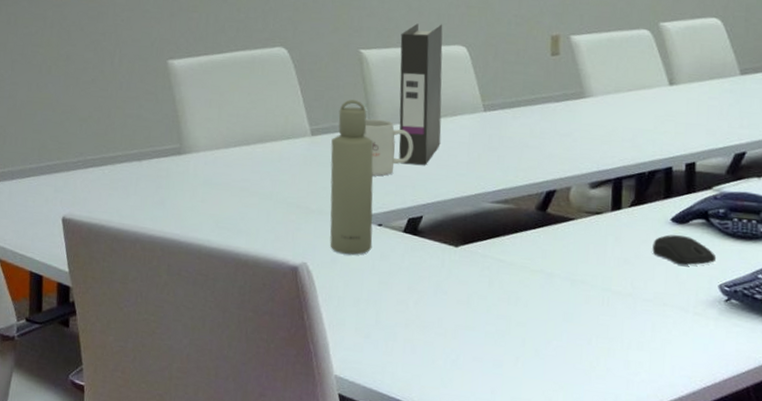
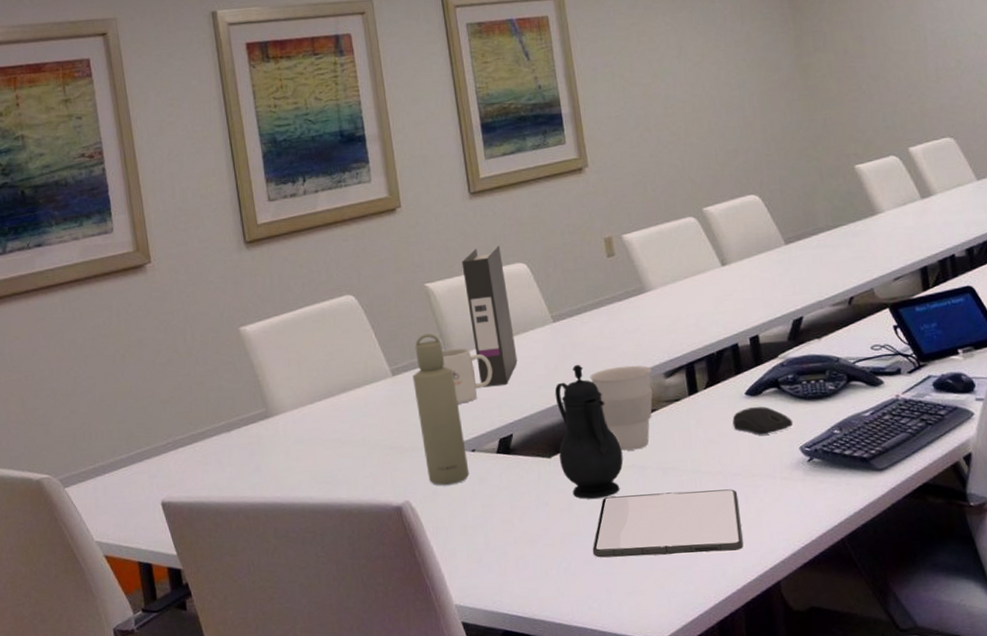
coffeepot: none [466,158,533,298] -> present [554,364,624,499]
tablet: none [483,297,645,379] -> present [592,489,743,558]
cup: none [511,168,578,256] -> present [589,365,653,451]

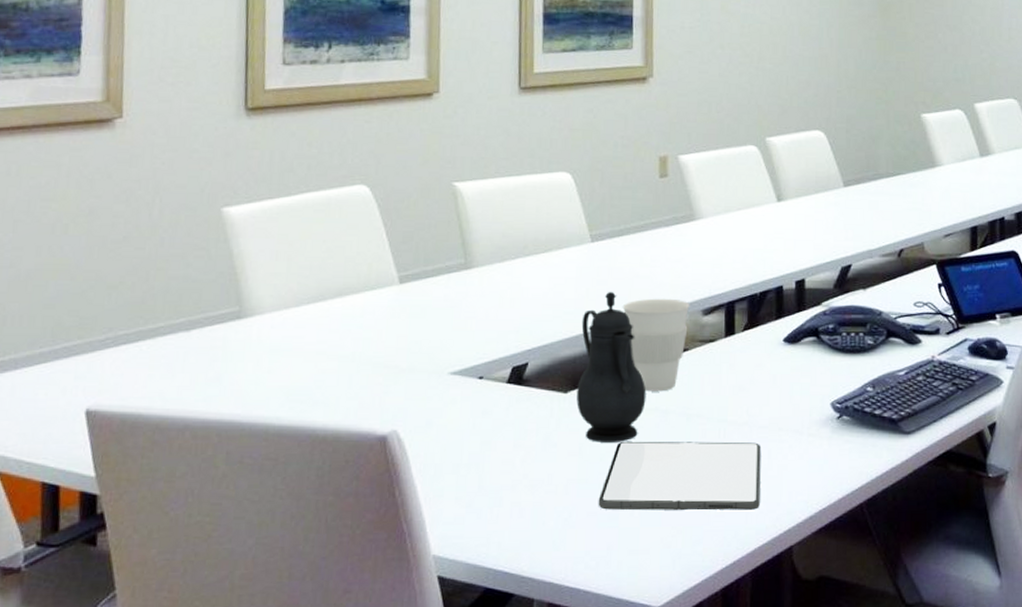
bottle: present [413,333,470,485] -> none [422,239,473,414]
mug: present [441,347,493,404] -> none [460,259,516,323]
binder: present [461,245,518,386] -> none [498,150,546,306]
computer mouse: present [732,406,794,435] -> none [766,356,828,386]

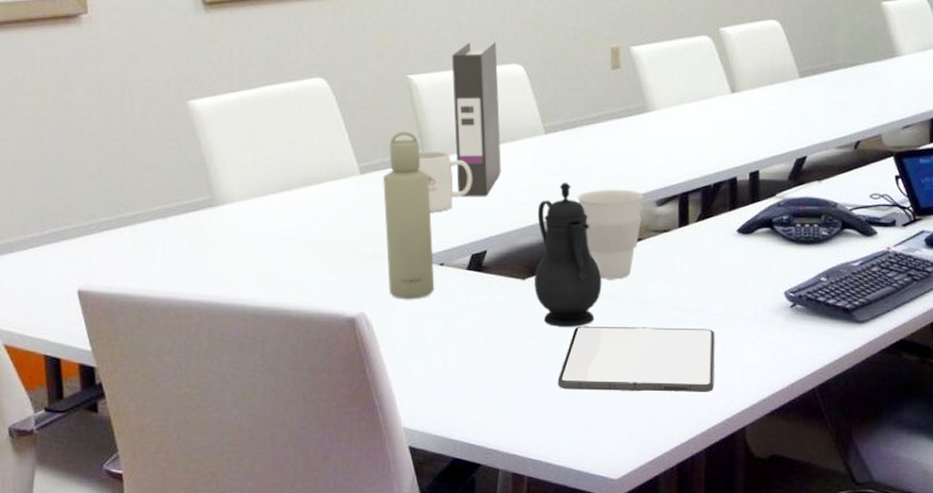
bottle: none [422,239,473,414] -> present [383,131,435,299]
mug: none [460,259,516,323] -> present [418,150,472,212]
binder: none [498,150,546,306] -> present [451,42,502,196]

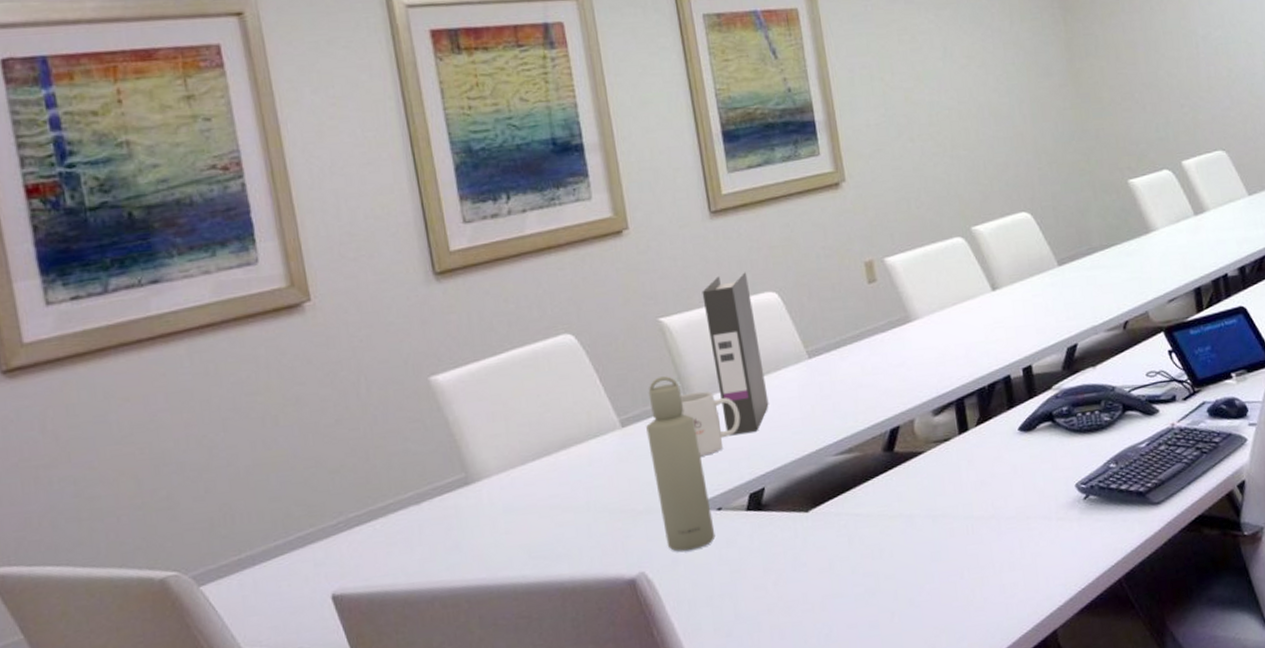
coffeepot: present [534,182,602,327] -> none [811,404,889,556]
tablet: present [557,326,715,393] -> none [856,534,1019,621]
cup: present [577,189,644,280] -> none [850,403,921,500]

